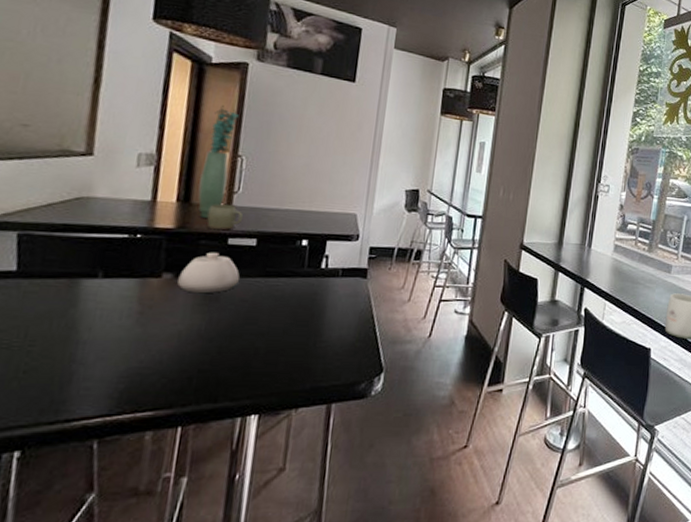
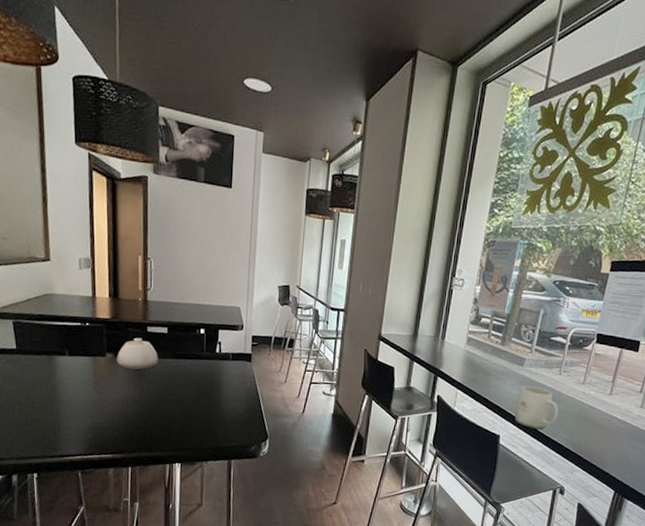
vase: present [197,104,239,218] -> none [123,214,145,310]
mug: present [206,204,244,230] -> none [131,299,157,320]

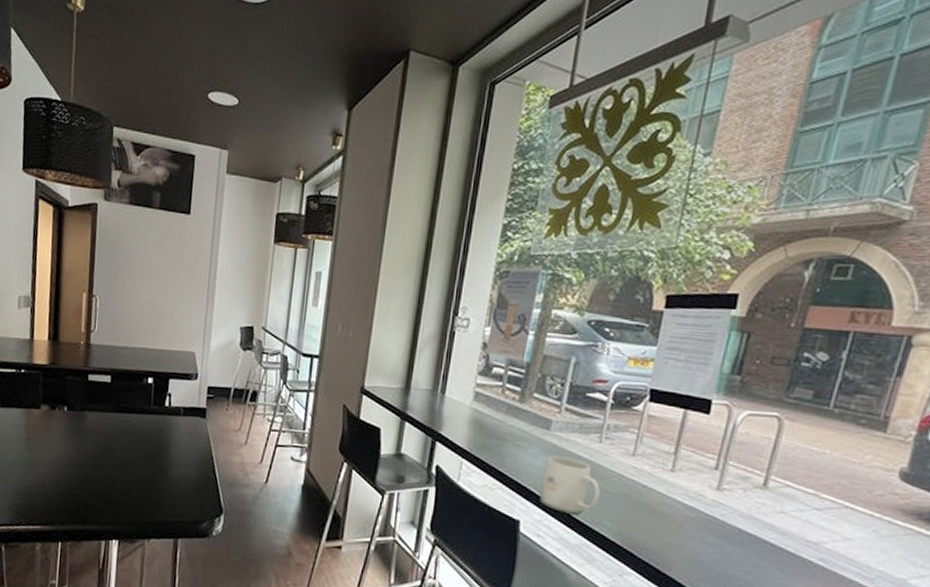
sugar bowl: present [117,337,159,370] -> none [52,387,100,426]

